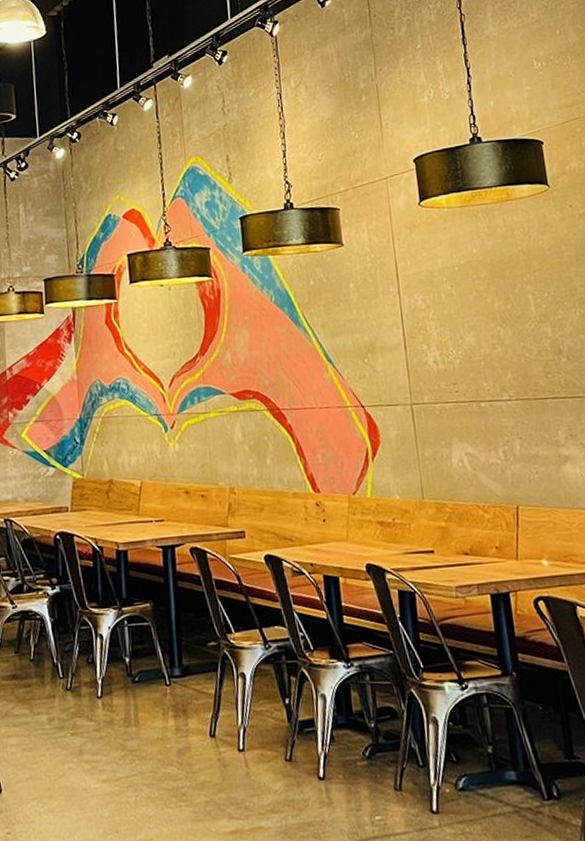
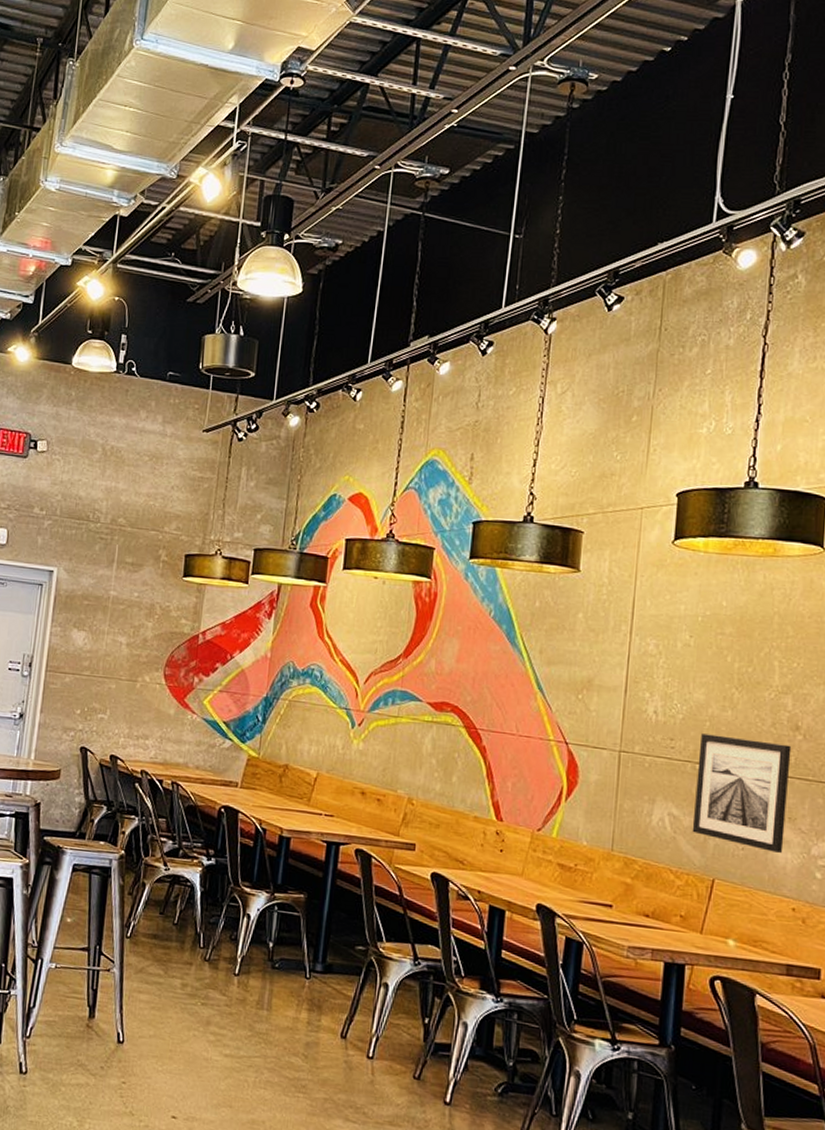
wall art: none [479,368,572,470] -> present [692,733,792,853]

